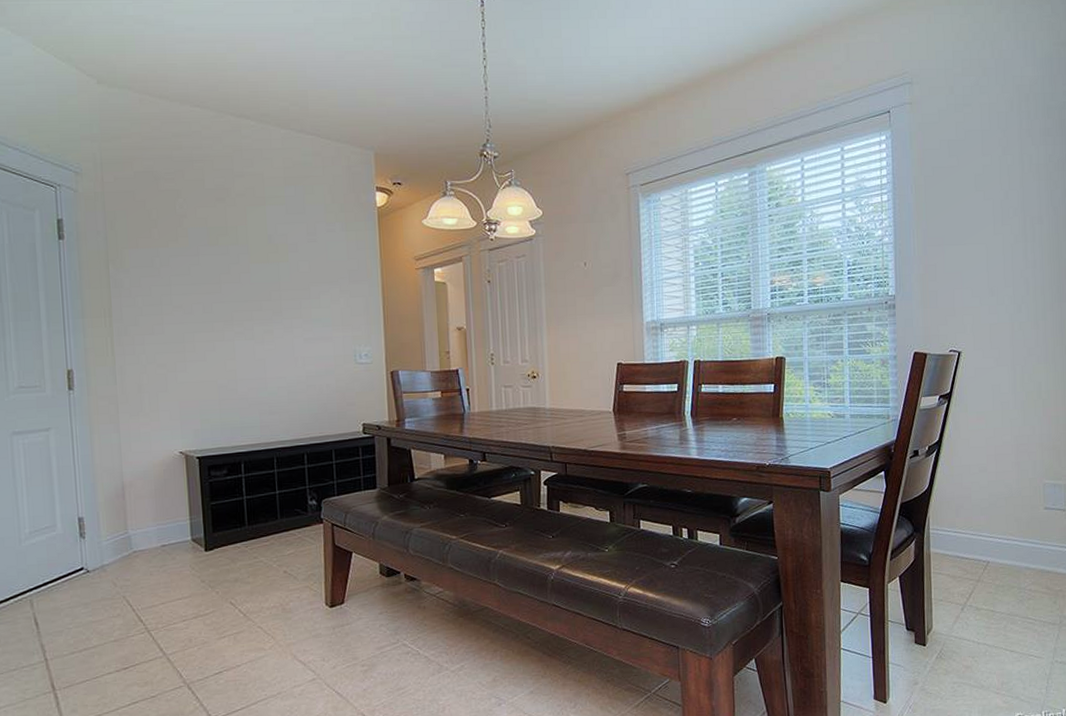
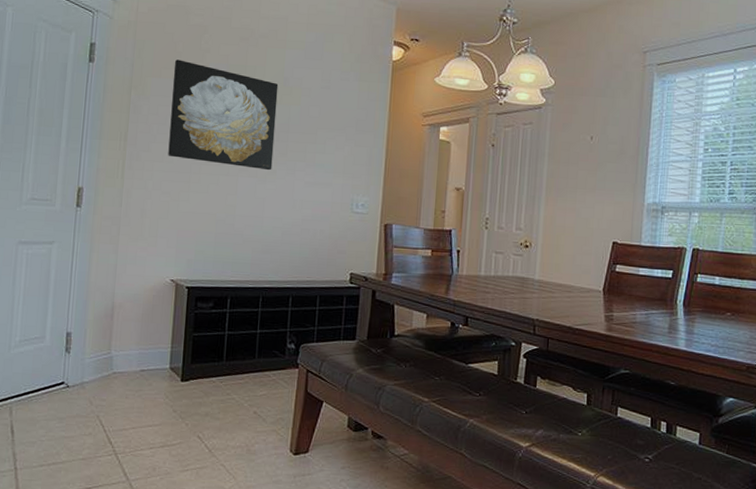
wall art: none [150,227,269,331] -> present [168,59,279,171]

